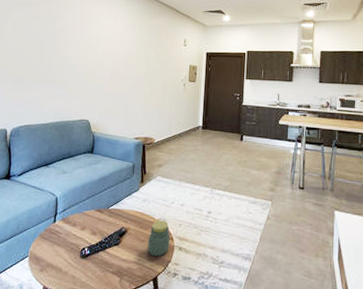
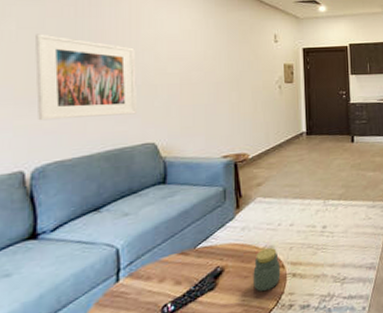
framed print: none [18,31,82,96] -> present [35,34,136,121]

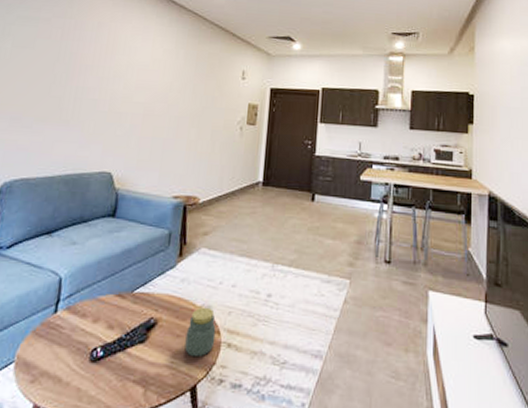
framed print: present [35,34,136,121] -> none [14,53,107,141]

